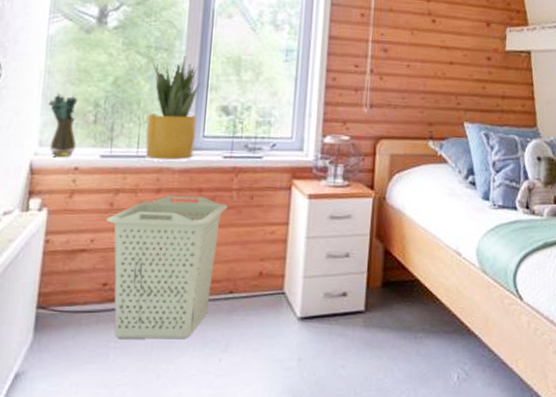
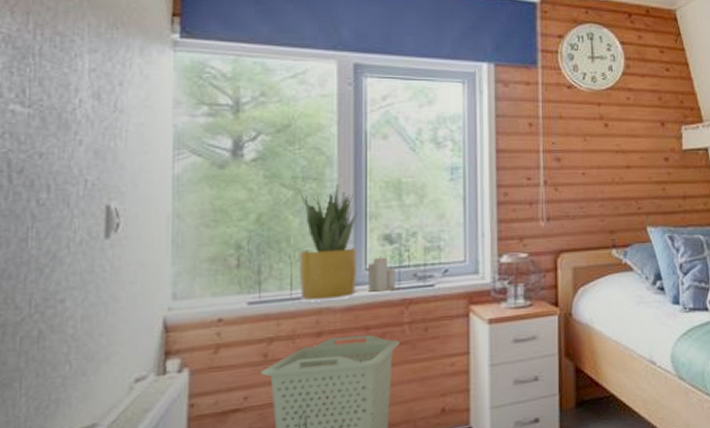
vase: present [48,93,78,158] -> none [179,238,218,311]
candle: none [204,126,230,159] -> present [368,257,396,293]

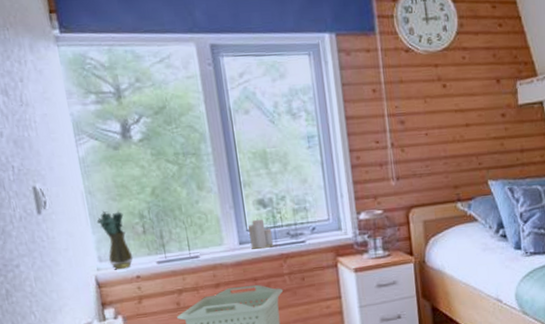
vase: none [179,238,218,311] -> present [96,210,133,270]
planter: present [296,184,358,301] -> none [179,157,242,259]

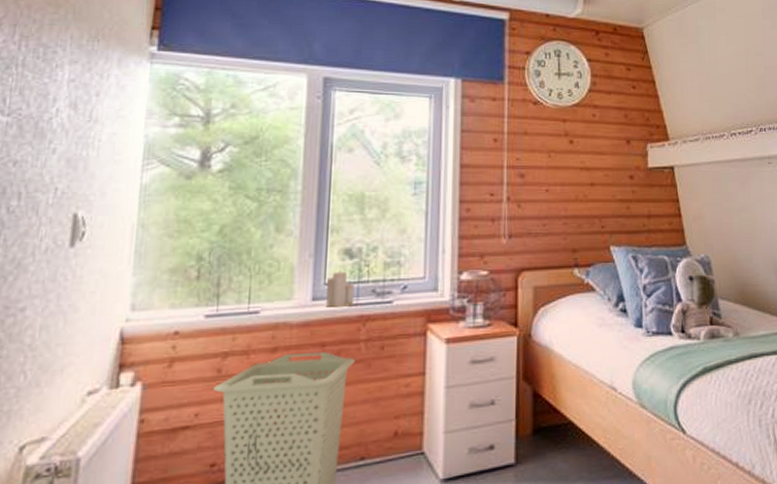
vase: present [96,210,133,270] -> none [141,248,178,322]

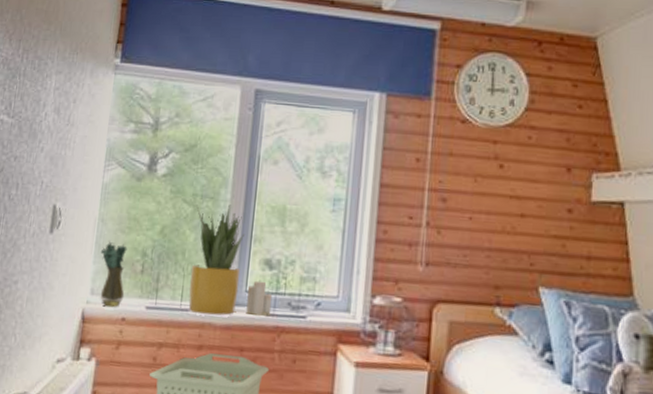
vase: none [141,248,178,322] -> present [100,241,128,308]
planter: none [258,196,320,315] -> present [188,203,244,316]

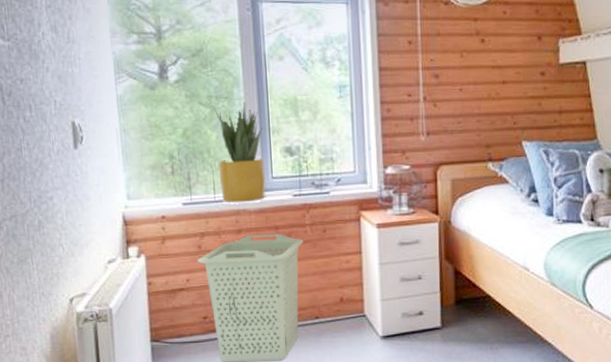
vase: present [100,241,128,308] -> none [128,149,160,209]
candle: present [246,280,273,317] -> none [274,167,298,198]

